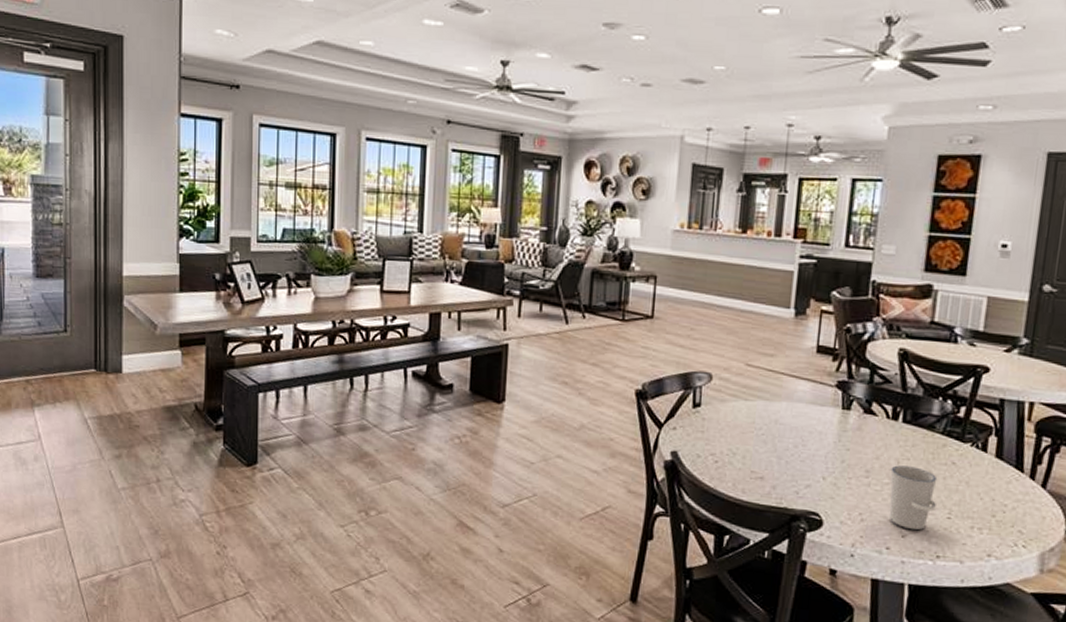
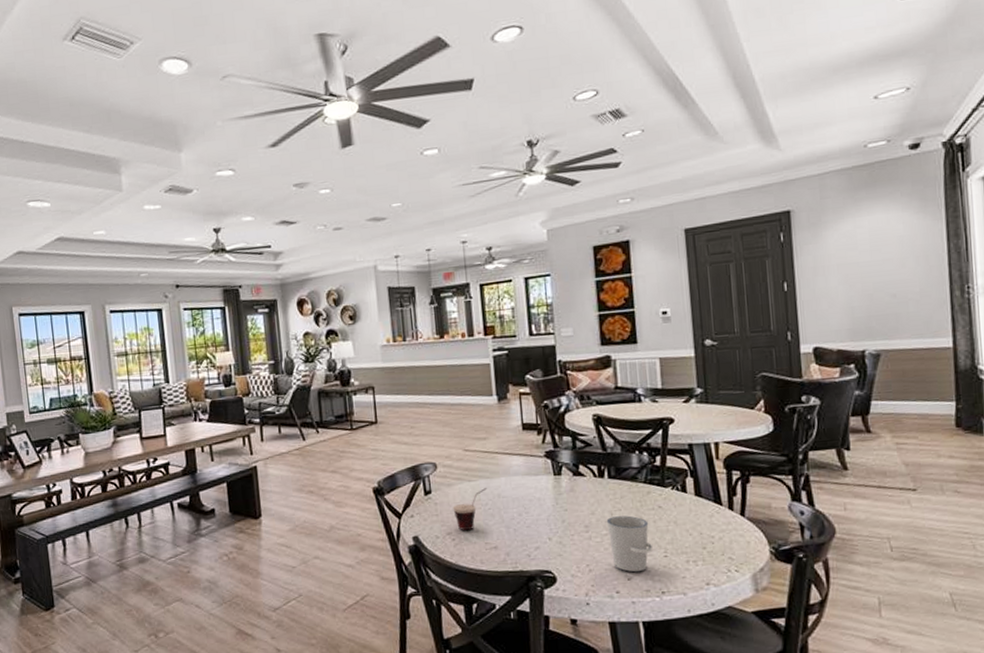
cup: none [721,410,765,454] -> present [452,488,488,530]

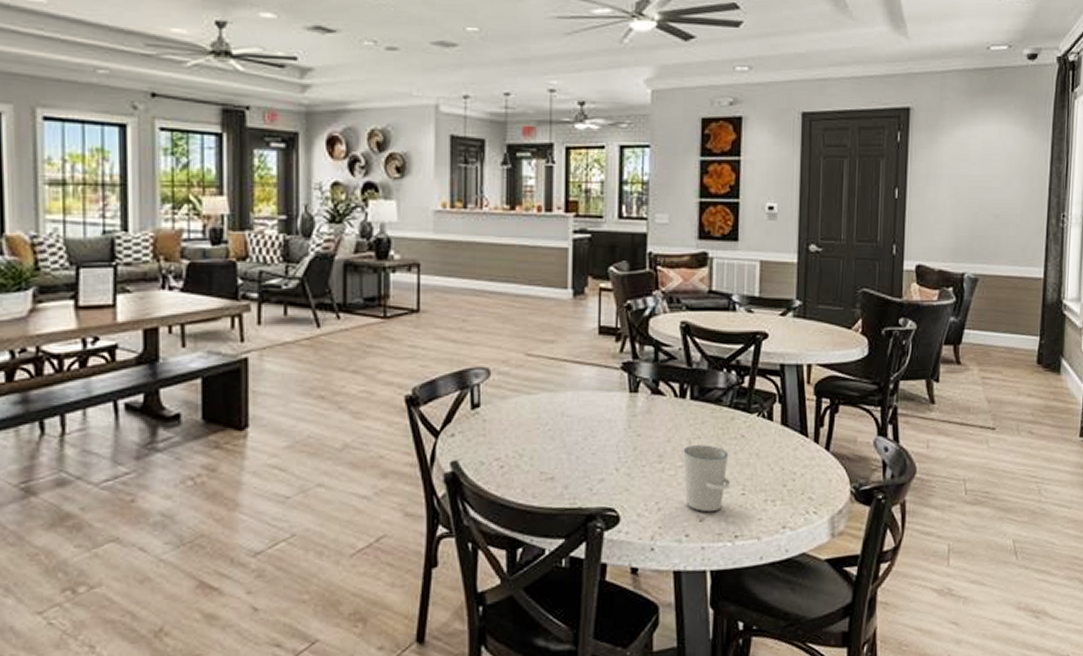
cup: present [452,488,488,530] -> none [505,404,550,455]

